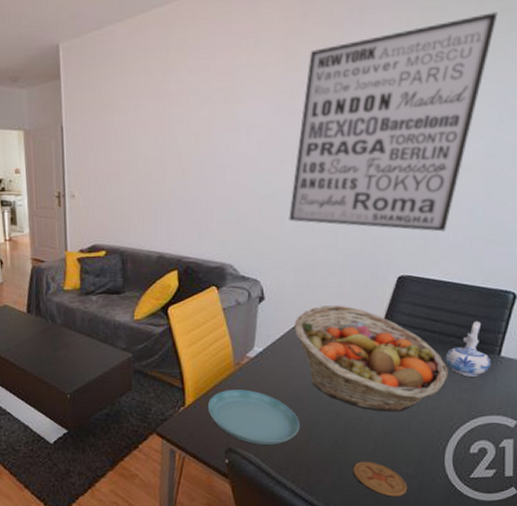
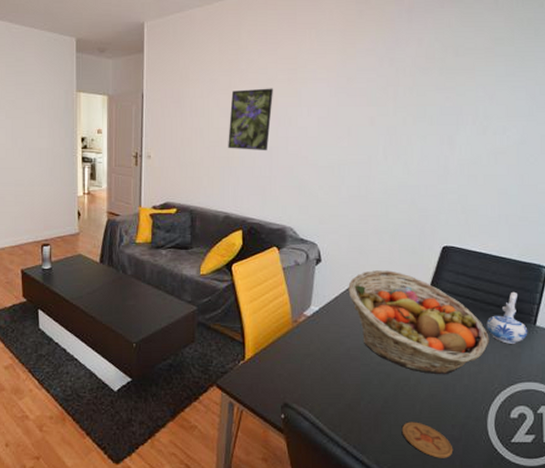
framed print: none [158,110,207,183] -> present [228,88,273,151]
saucer: present [207,389,301,446] -> none [266,346,353,403]
wall art: present [289,12,498,232] -> none [344,21,525,208]

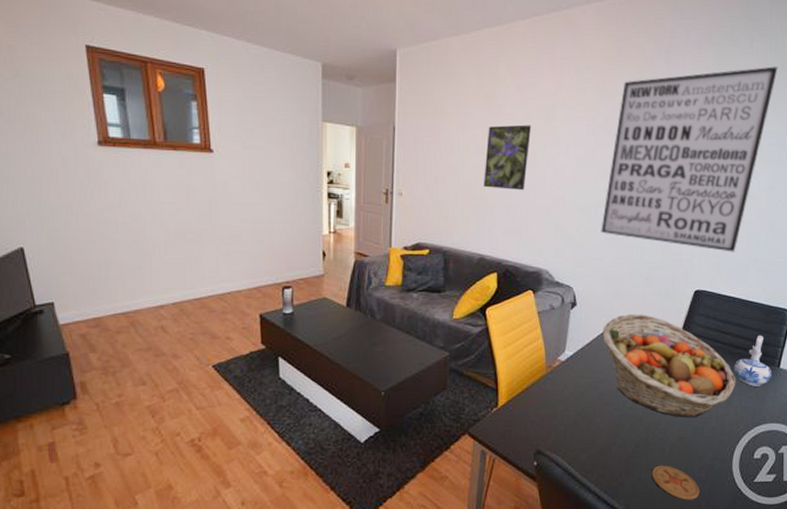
wall art: none [344,21,525,208] -> present [601,66,778,252]

